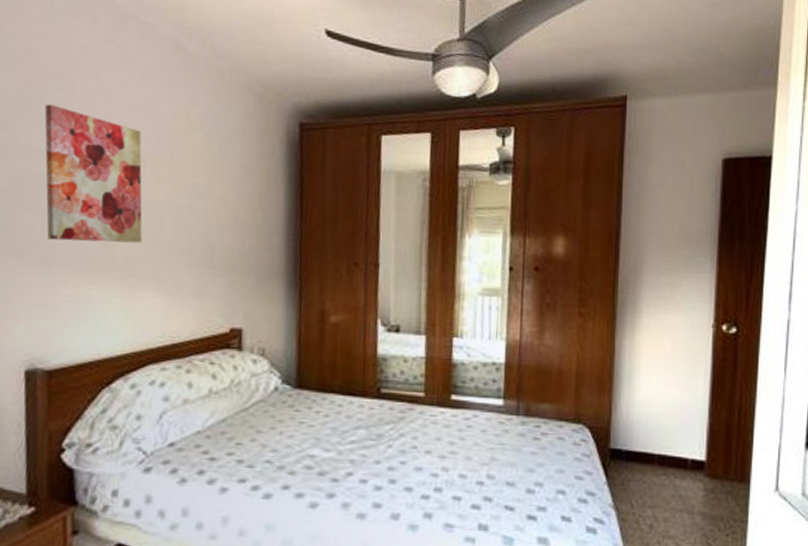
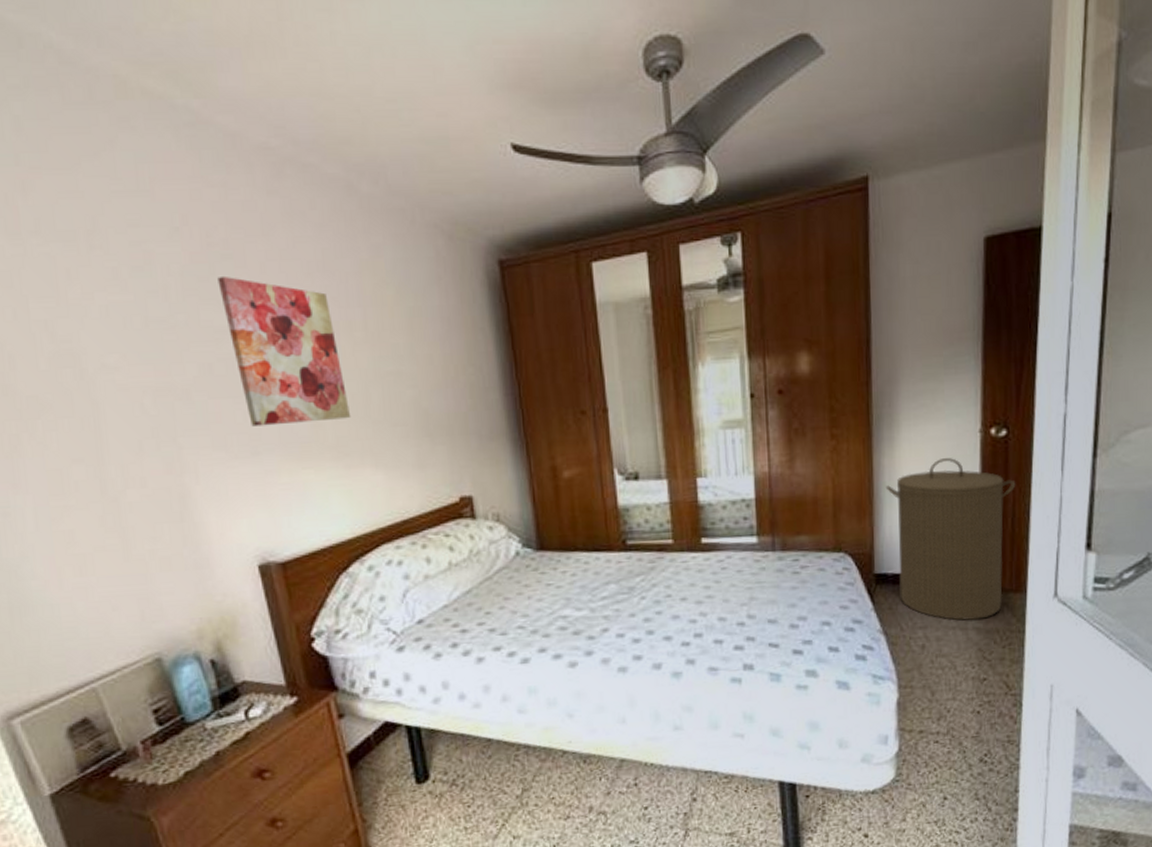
laundry hamper: none [625,347,743,506] -> present [885,458,1016,621]

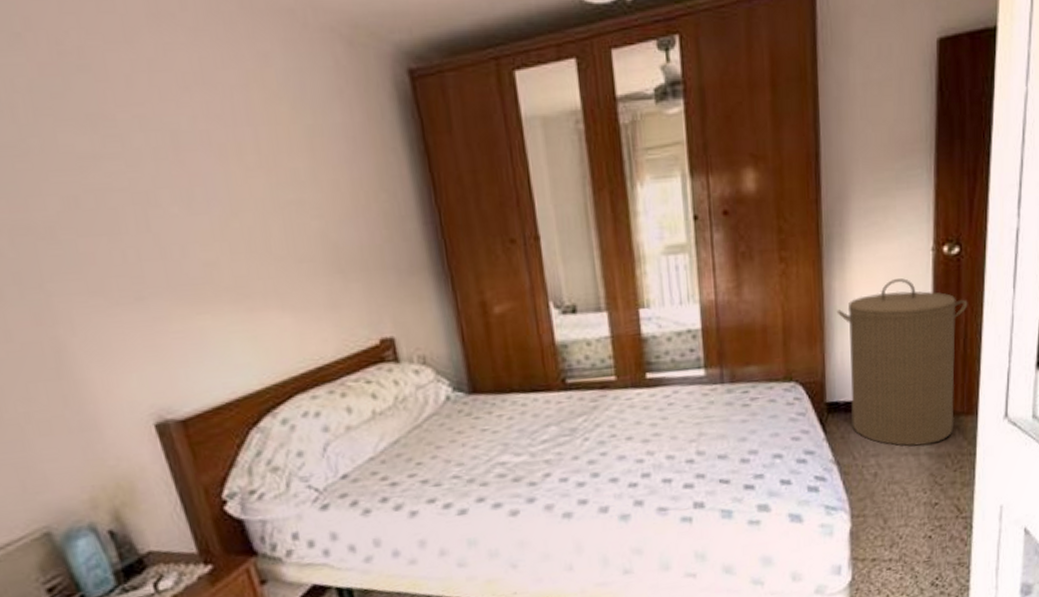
wall art: present [217,275,351,427] -> none [75,91,250,268]

